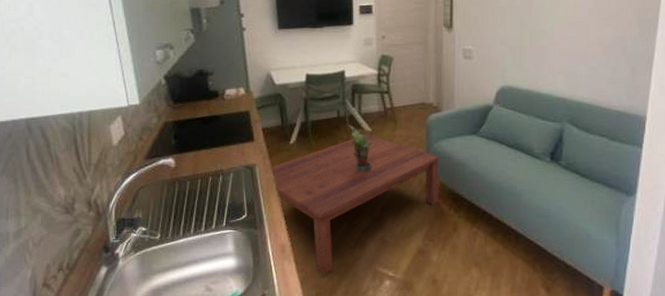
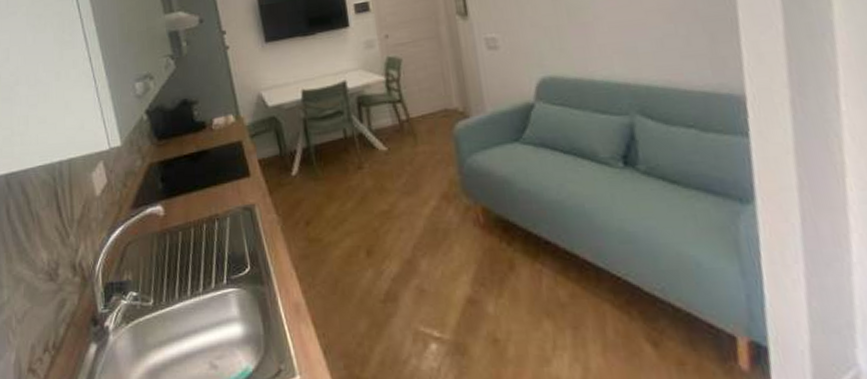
coffee table: present [270,133,439,275] -> none [272,154,484,340]
potted plant: present [349,125,376,173] -> none [360,145,395,203]

